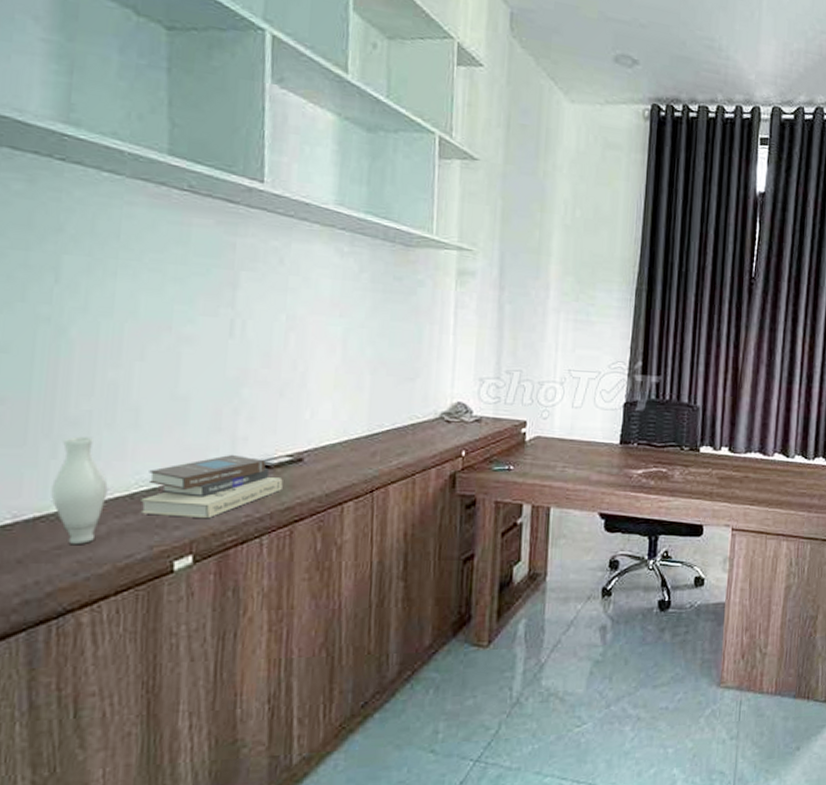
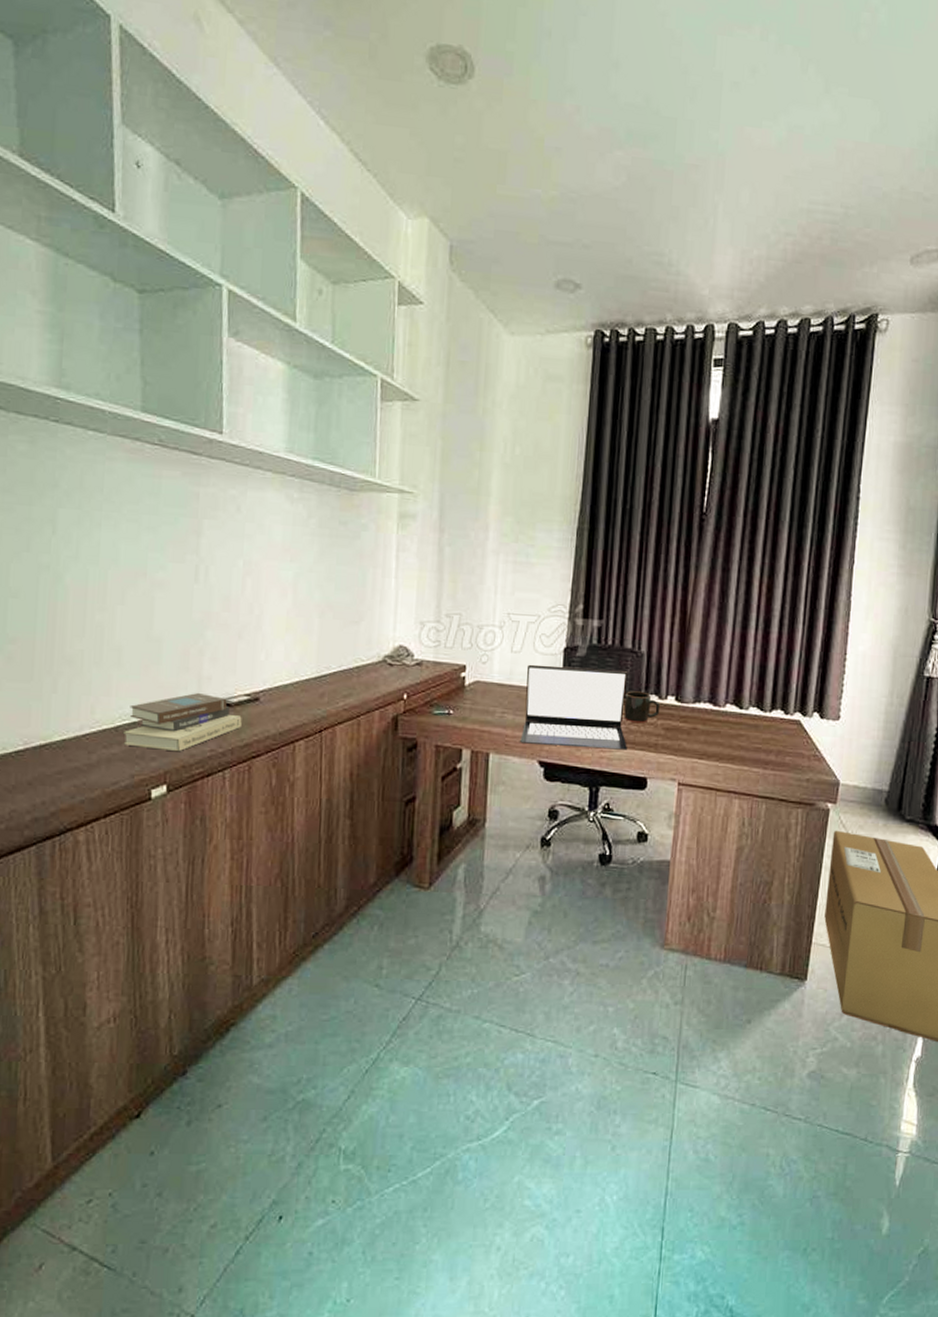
vase: present [51,436,108,546] -> none [53,673,98,772]
laptop: none [581,419,686,499] -> present [520,664,628,750]
mug: none [681,443,715,474] -> present [624,691,661,724]

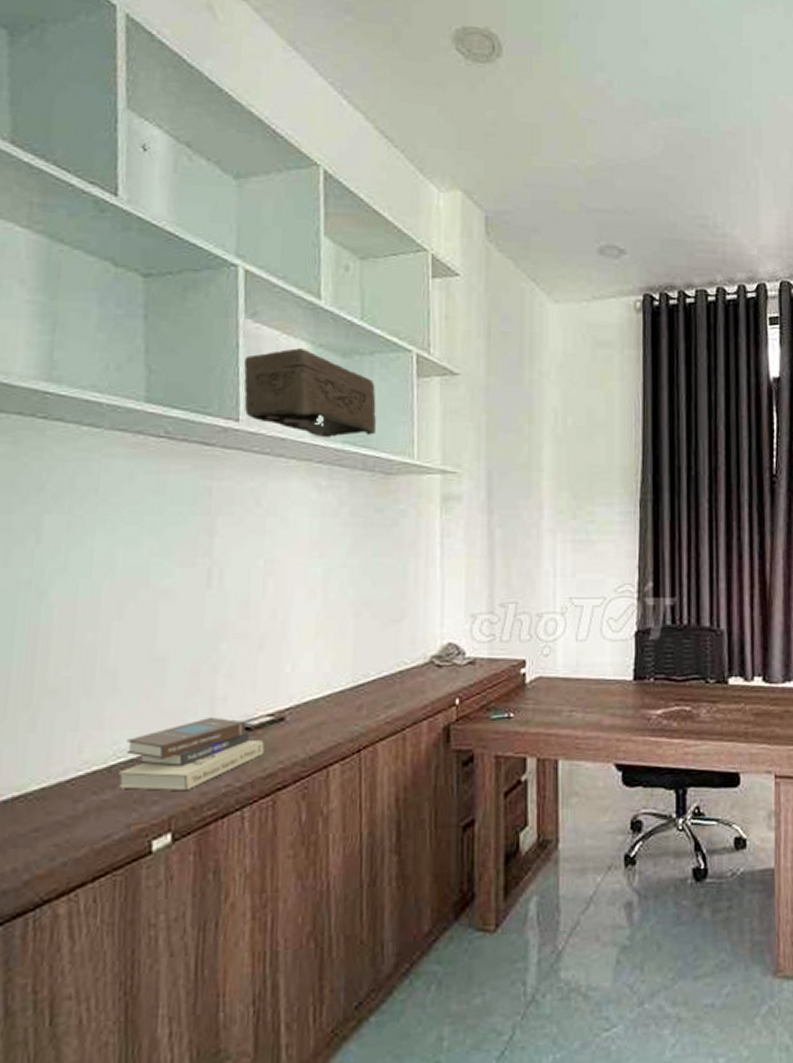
decorative box: none [227,368,344,454] -> present [243,348,377,439]
laptop: present [520,664,628,750] -> none [593,652,716,745]
mug: present [624,691,661,724] -> none [707,674,747,711]

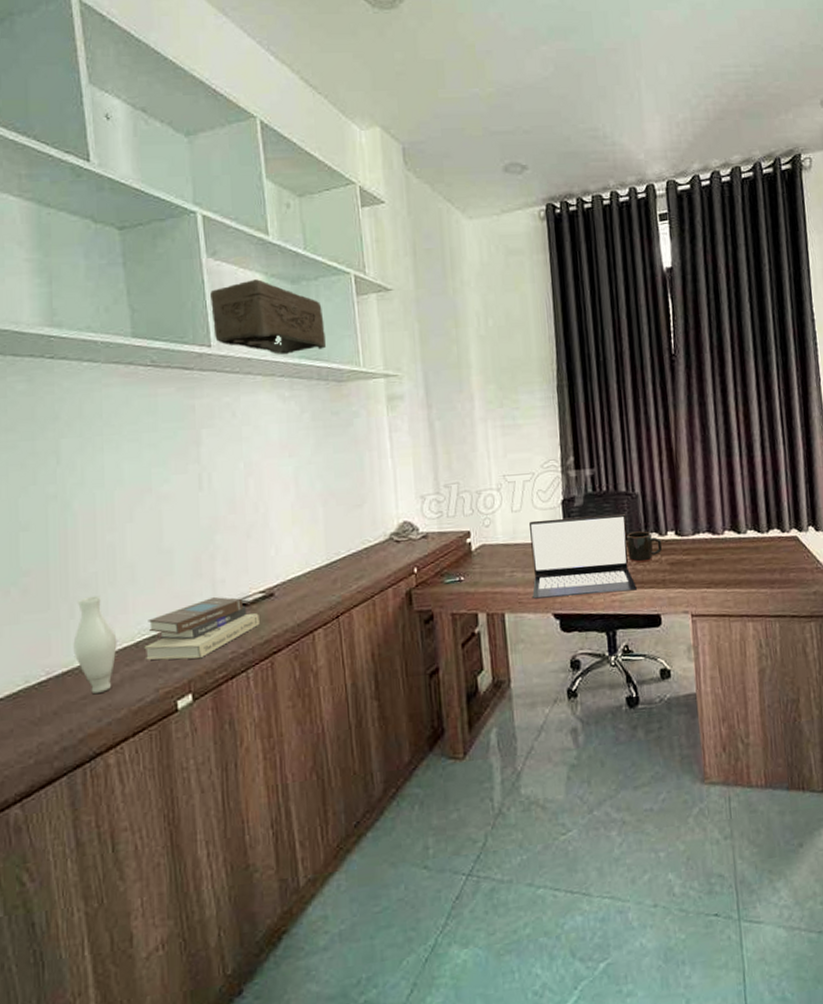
vase: none [29,706,86,827] -> present [73,595,117,695]
laptop: none [593,652,716,745] -> present [528,514,638,599]
mug: none [707,674,747,711] -> present [627,531,662,563]

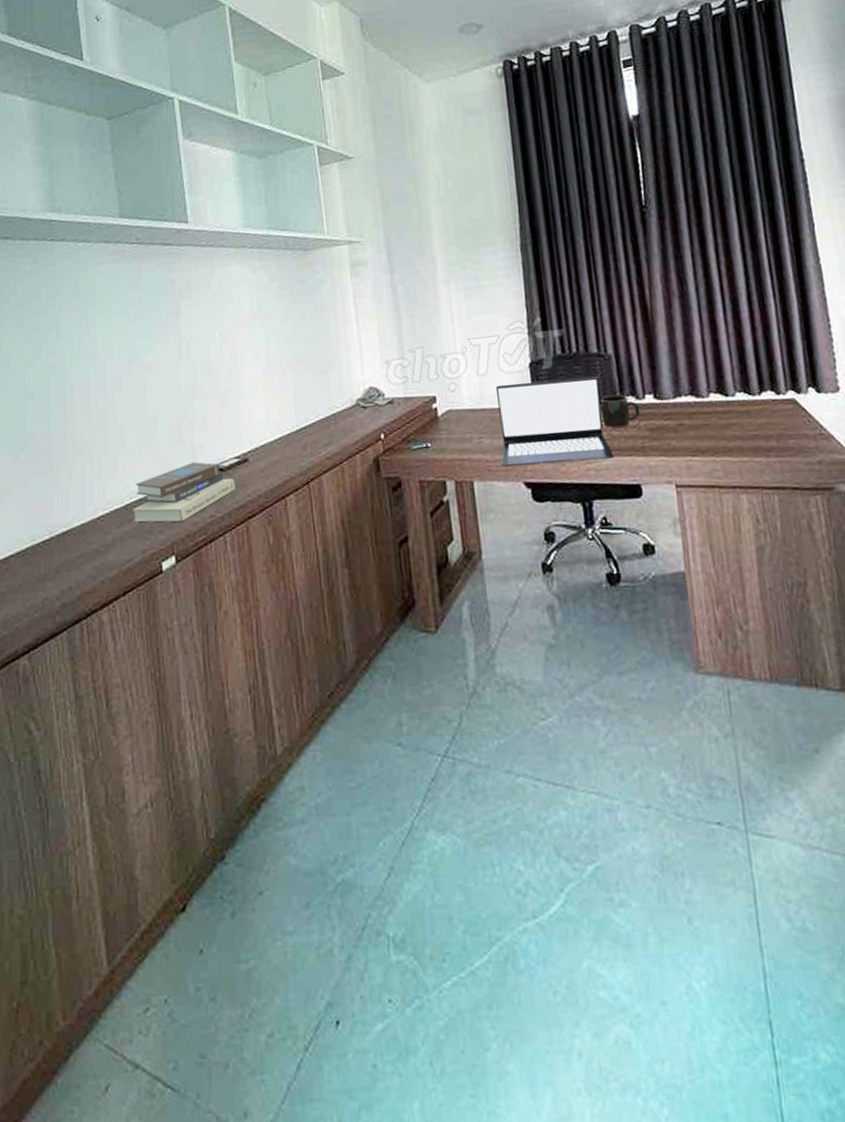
vase: present [73,595,117,695] -> none [71,460,109,554]
decorative box: present [210,279,327,355] -> none [187,156,293,227]

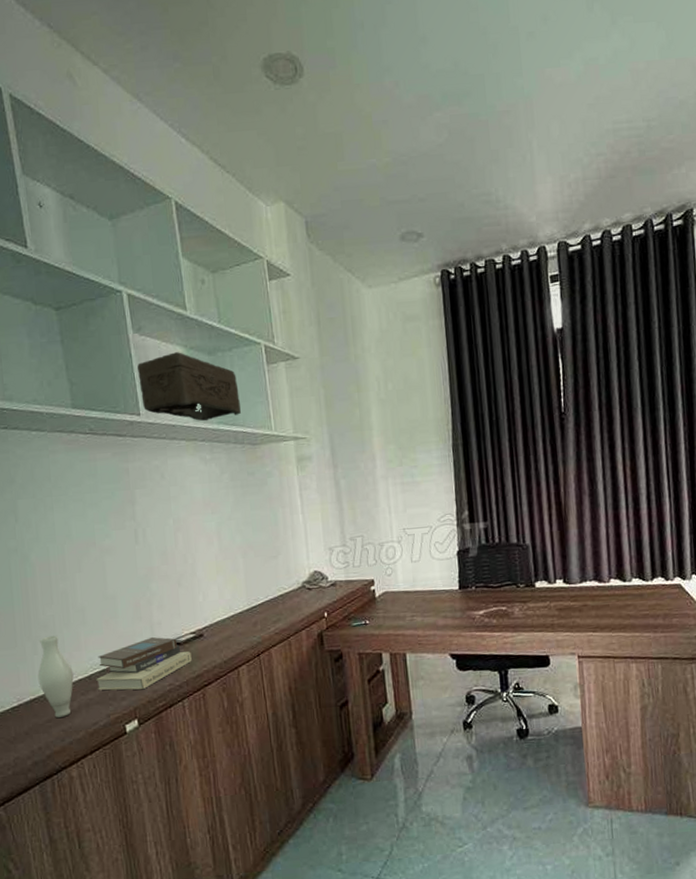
vase: none [71,460,109,554] -> present [37,635,74,719]
decorative box: none [187,156,293,227] -> present [137,352,242,422]
laptop: present [495,376,615,467] -> none [427,564,528,641]
mug: present [600,394,640,429] -> none [518,579,551,609]

